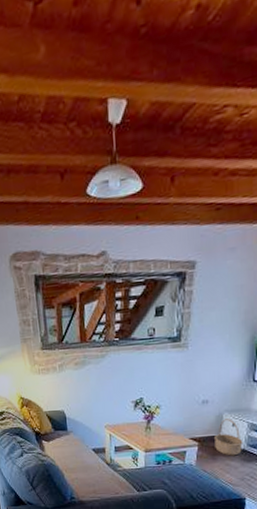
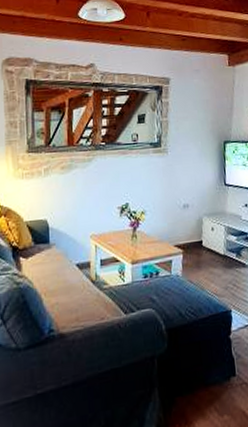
basket: present [215,418,243,456] -> none [197,222,223,263]

